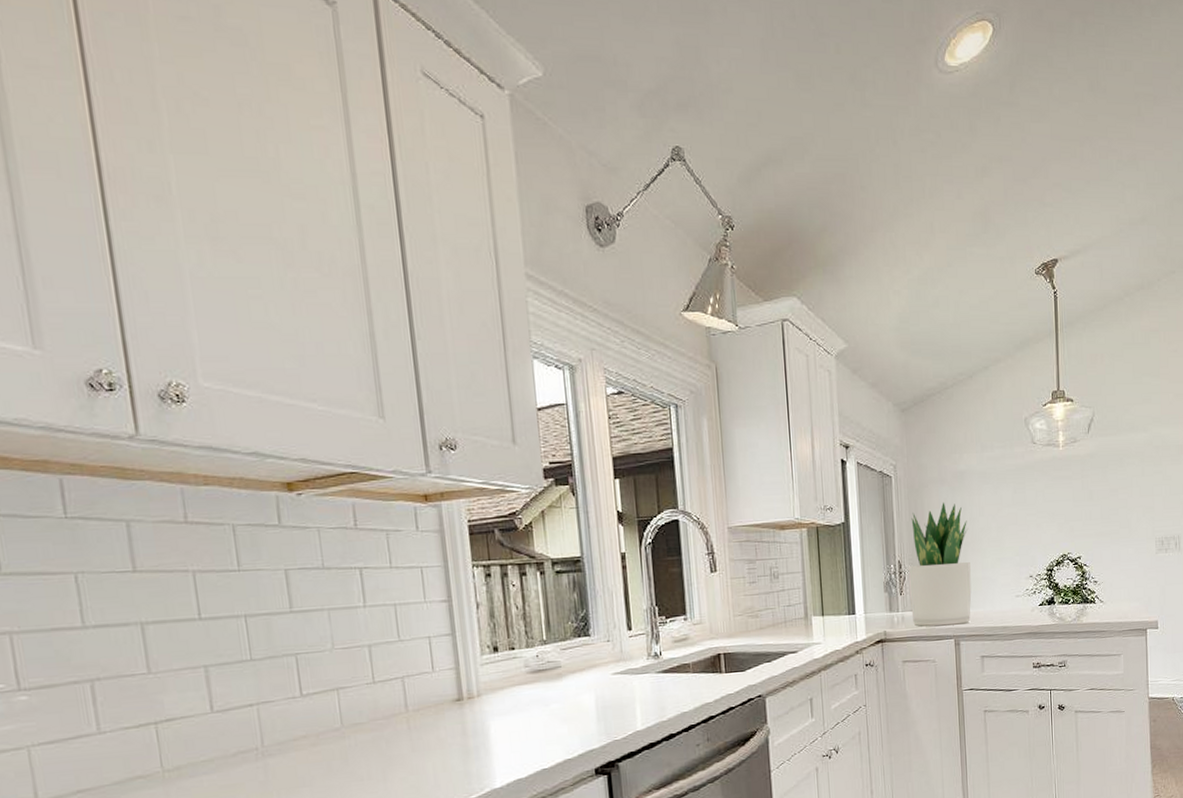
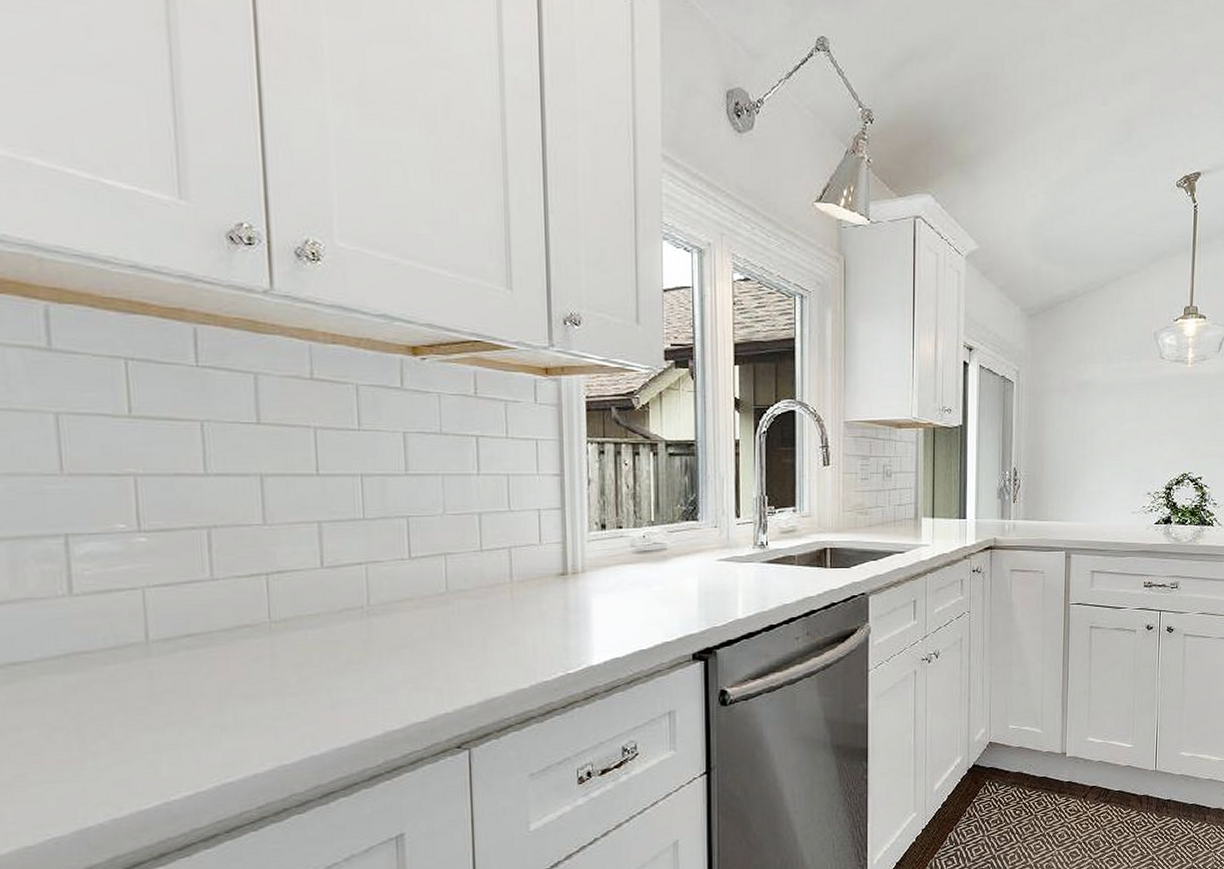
planter: present [909,502,972,627] -> none [1022,411,1087,537]

